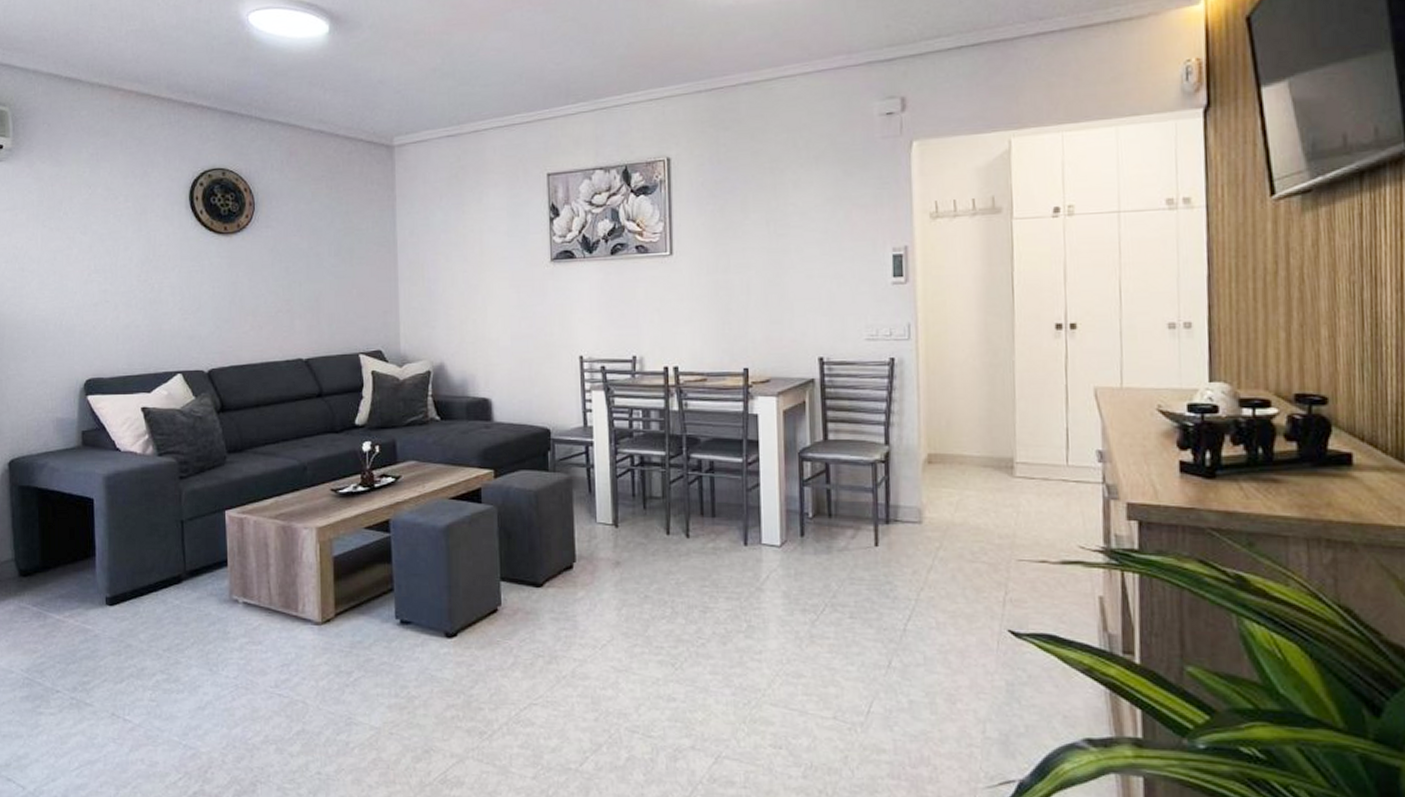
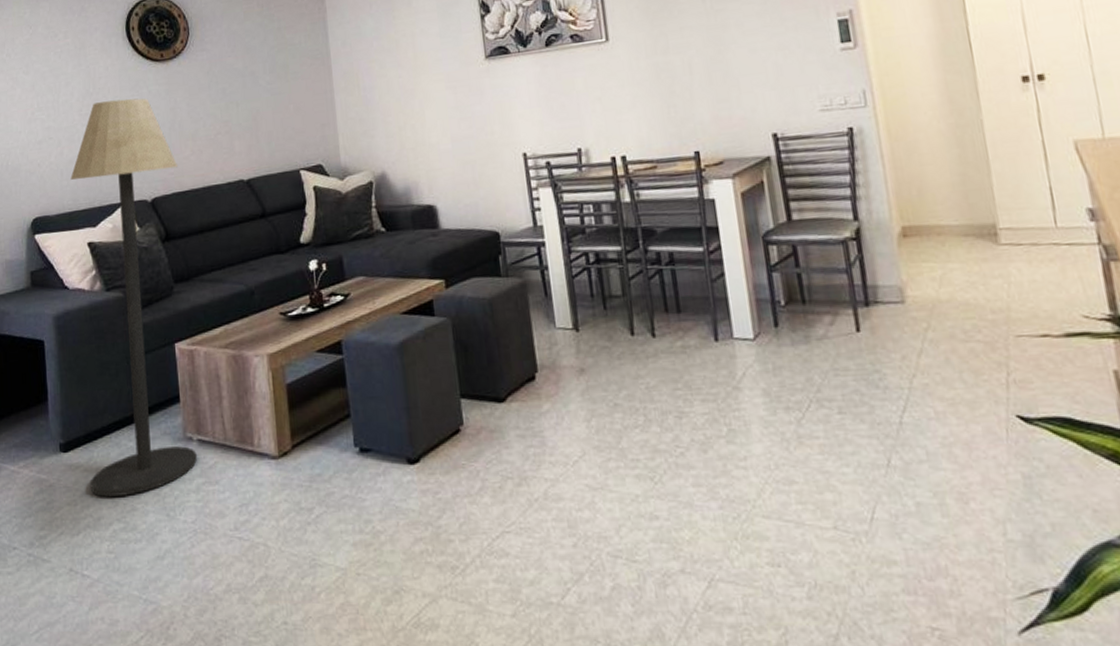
floor lamp: none [126,268,242,650] -> present [70,98,197,497]

